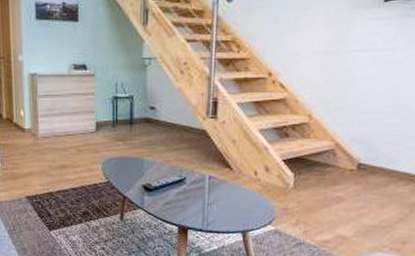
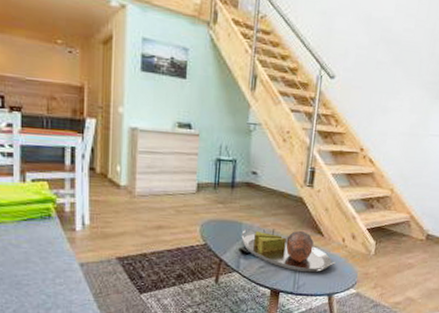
serving tray: none [143,164,249,209] -> present [241,228,337,273]

